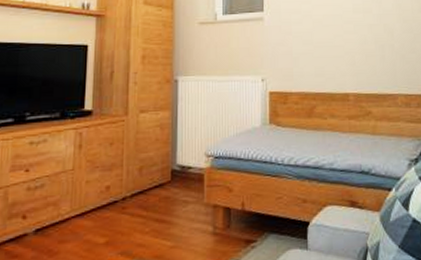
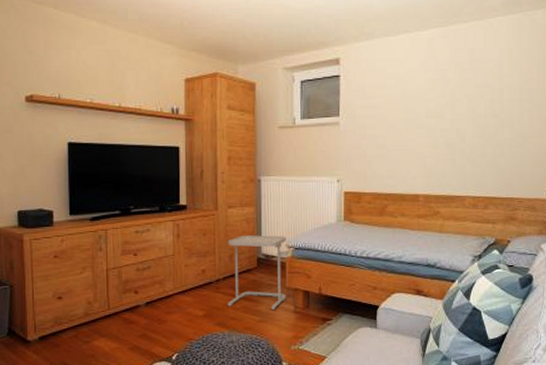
side table: none [134,142,208,232] -> present [227,235,289,309]

